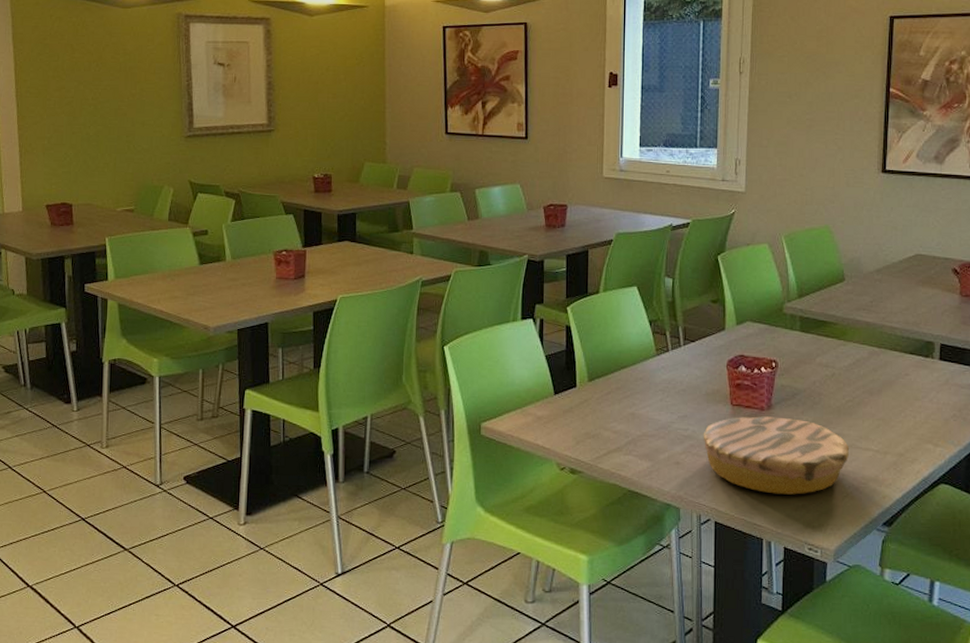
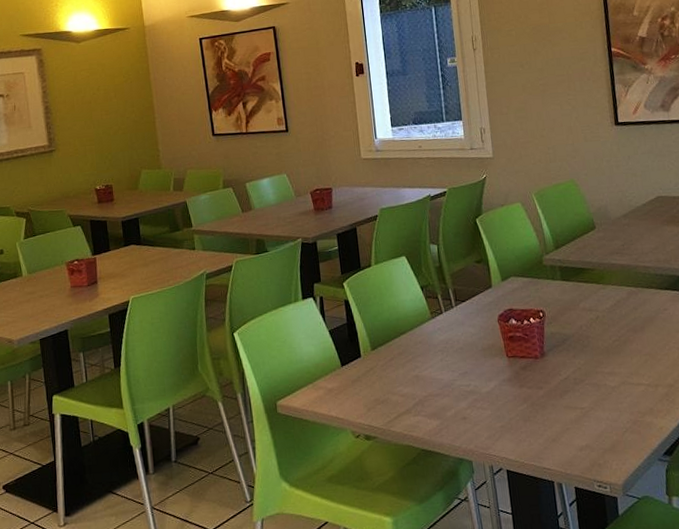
plate: present [703,416,850,495] -> none [484,363,623,437]

